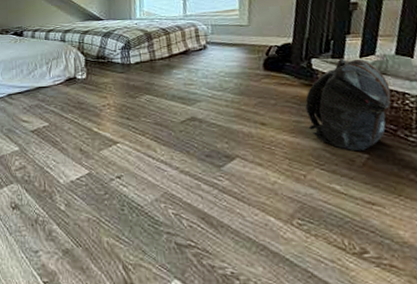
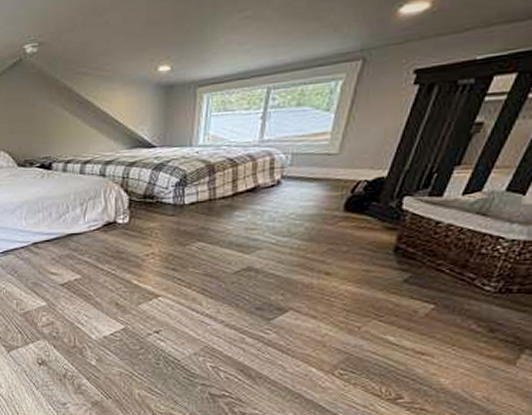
backpack: present [305,58,392,152] -> none [378,196,486,302]

